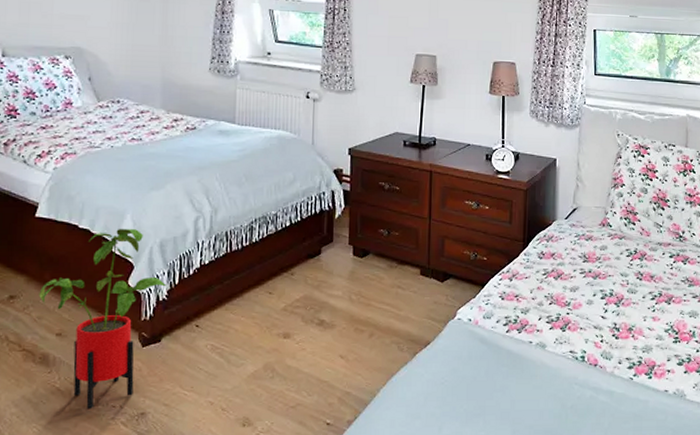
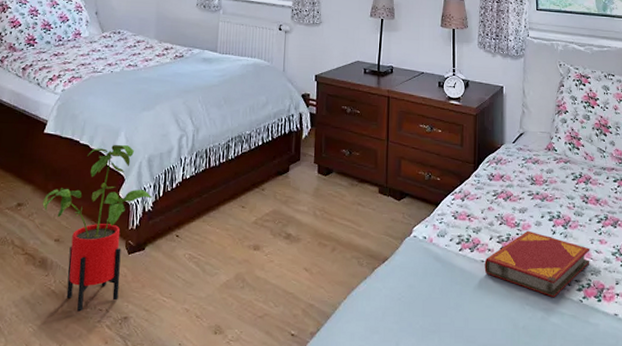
hardback book: none [532,309,642,377] -> present [484,230,590,298]

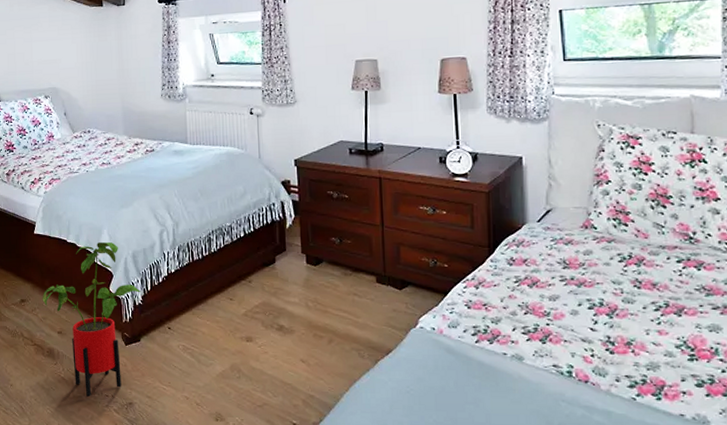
hardback book: present [484,230,590,298] -> none [507,320,645,395]

